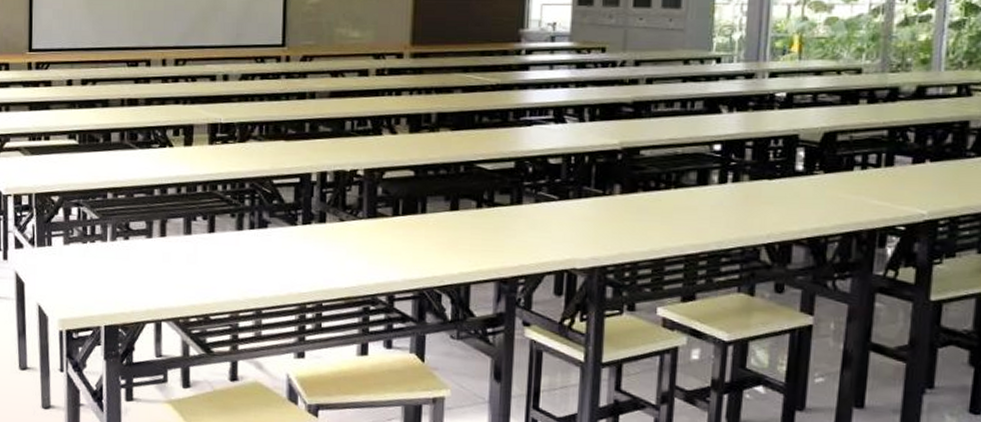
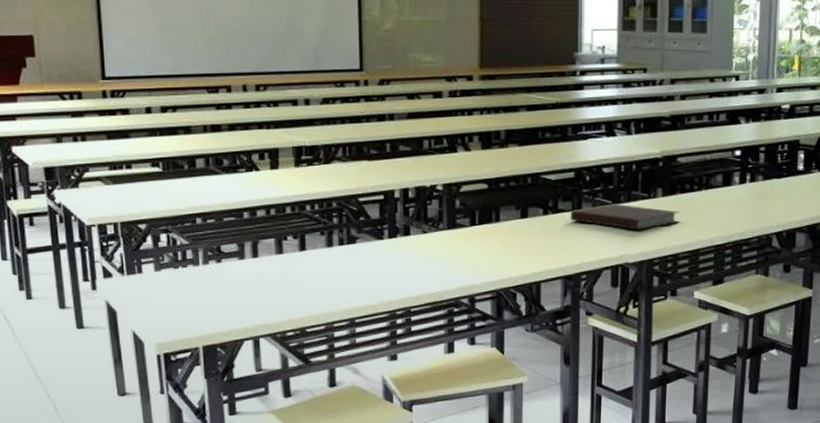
notebook: none [509,199,642,232] -> present [571,203,680,230]

